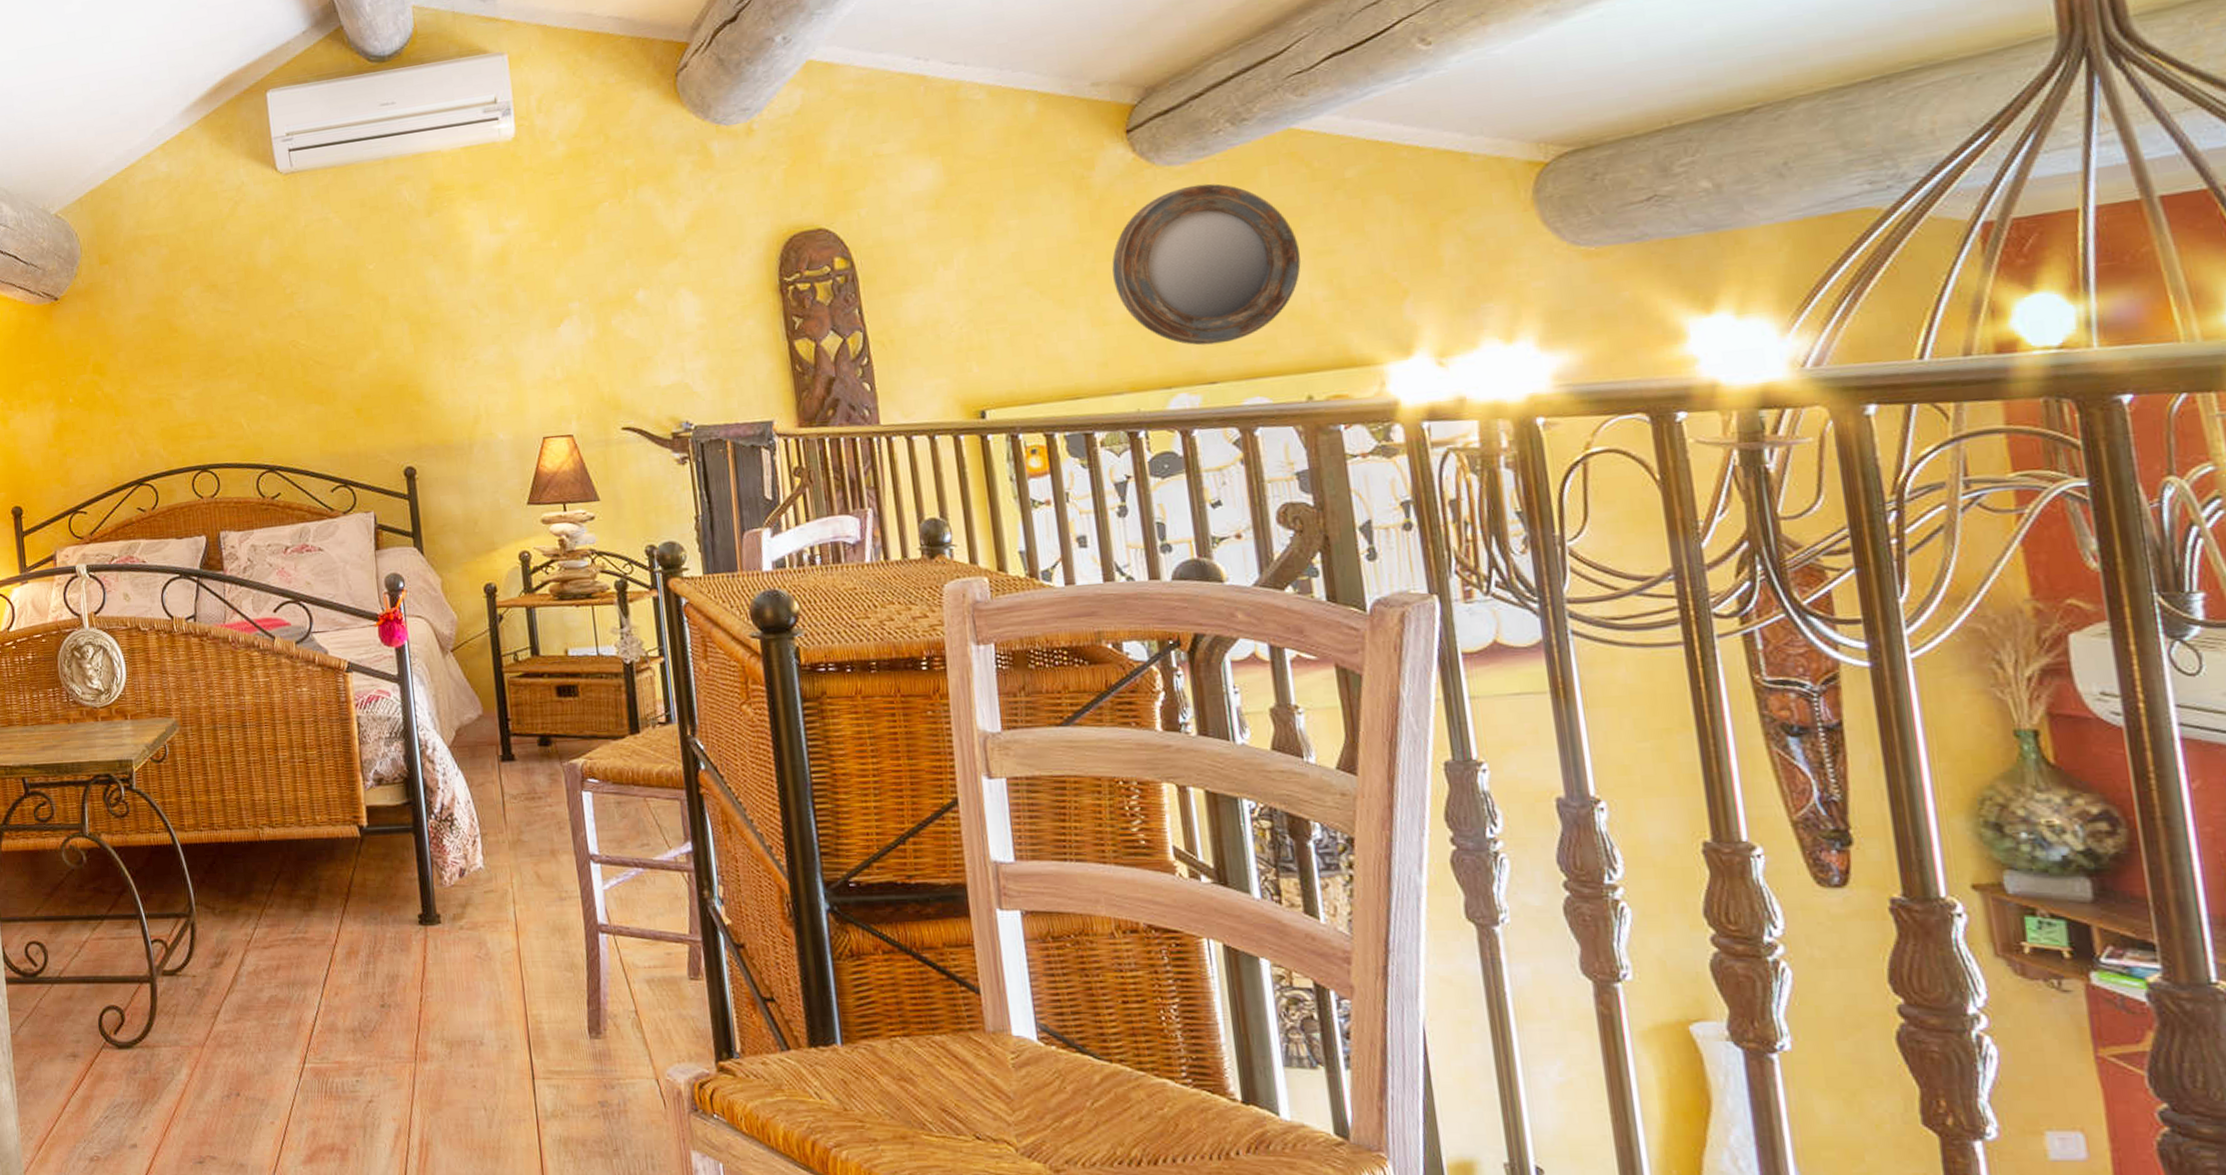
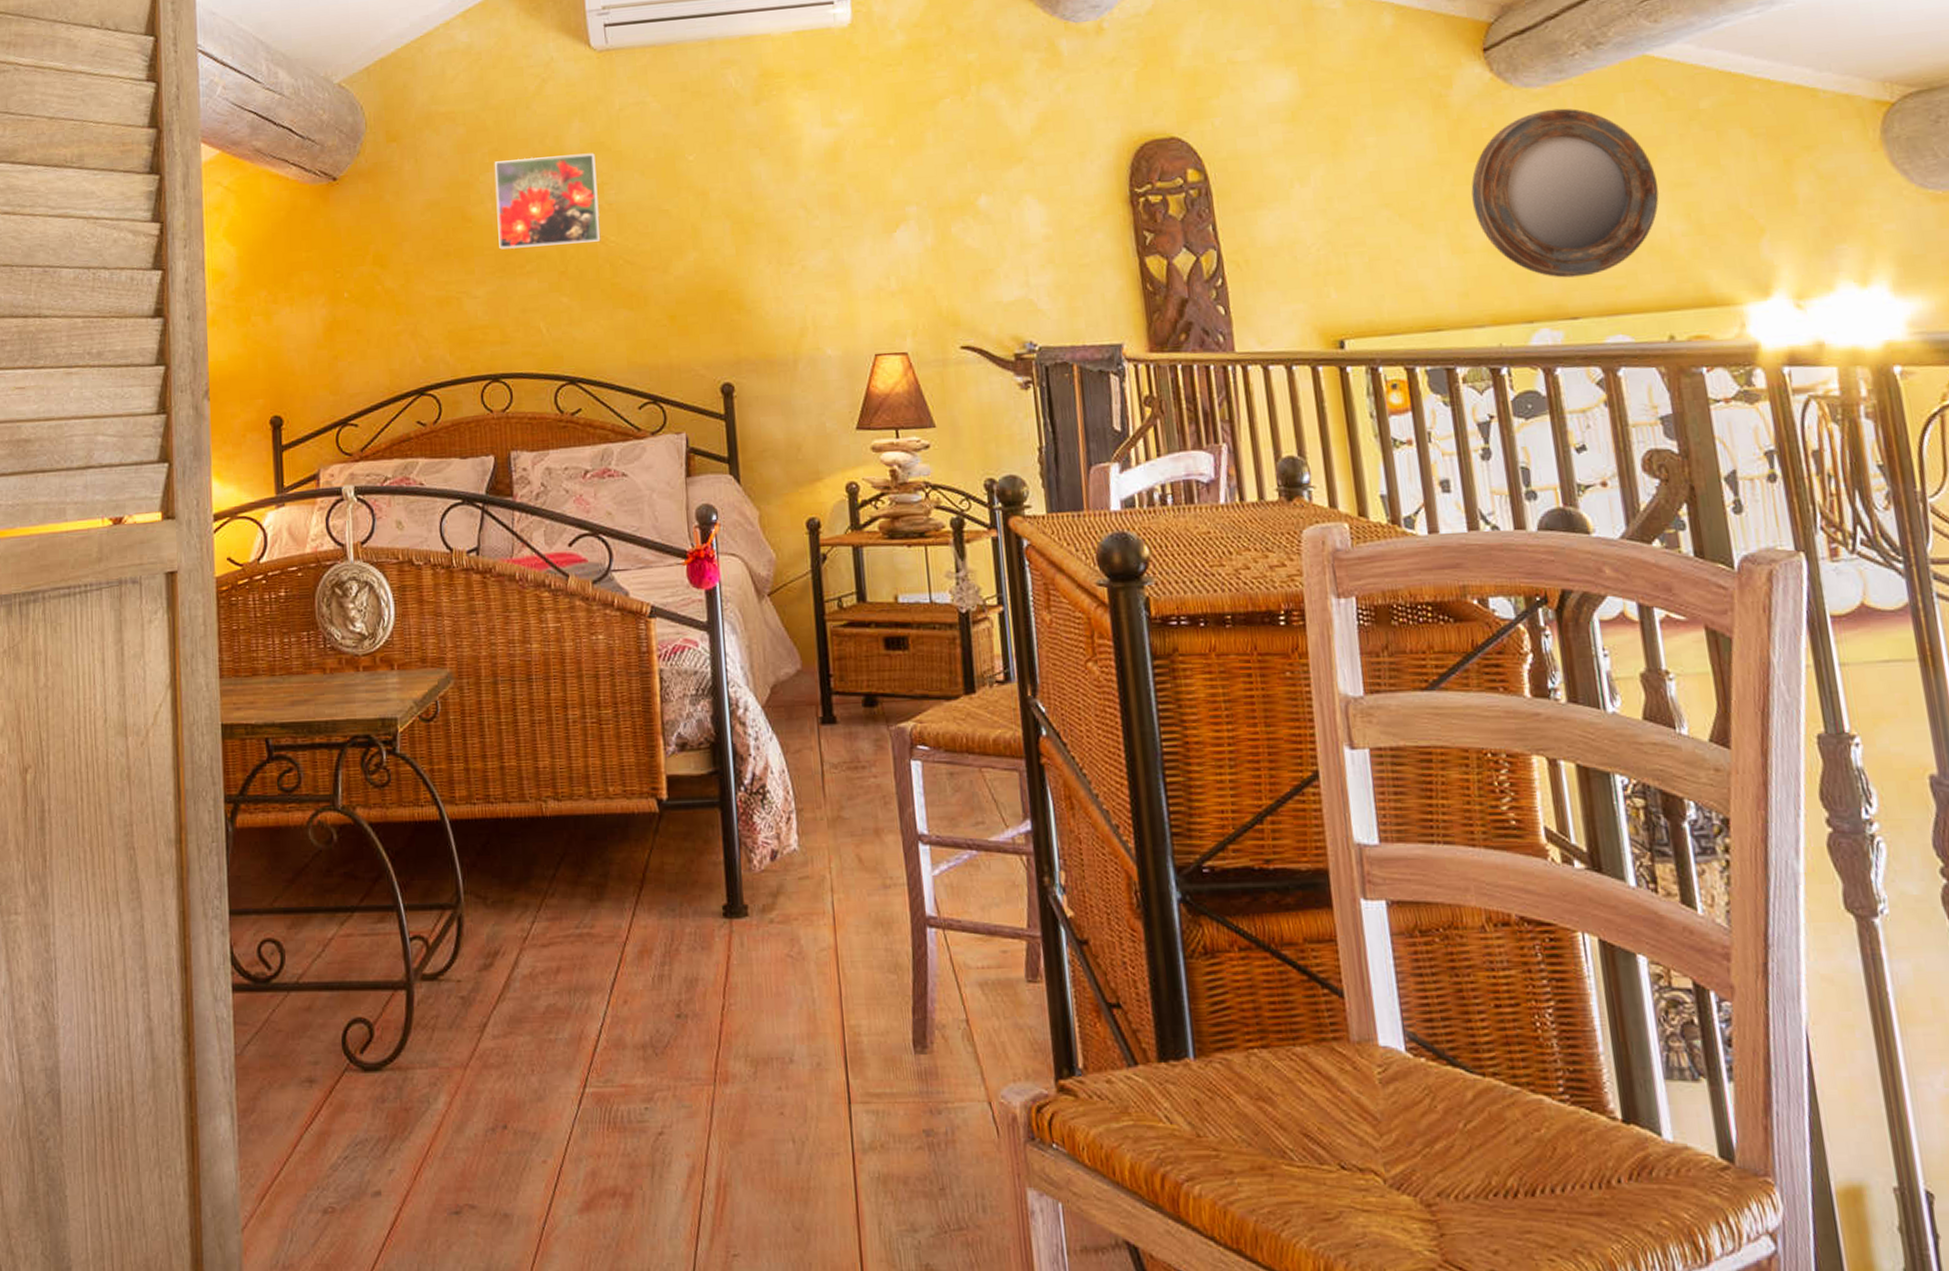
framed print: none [195,266,293,356] -> present [494,153,601,250]

